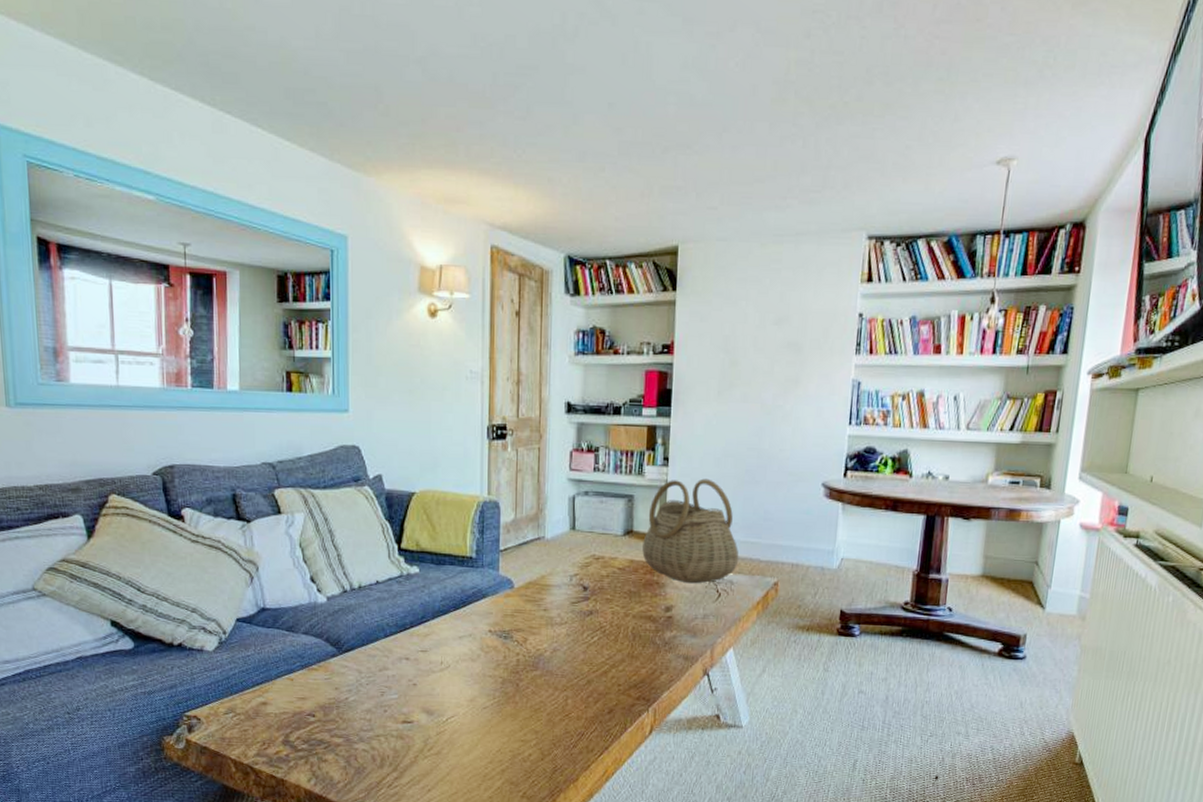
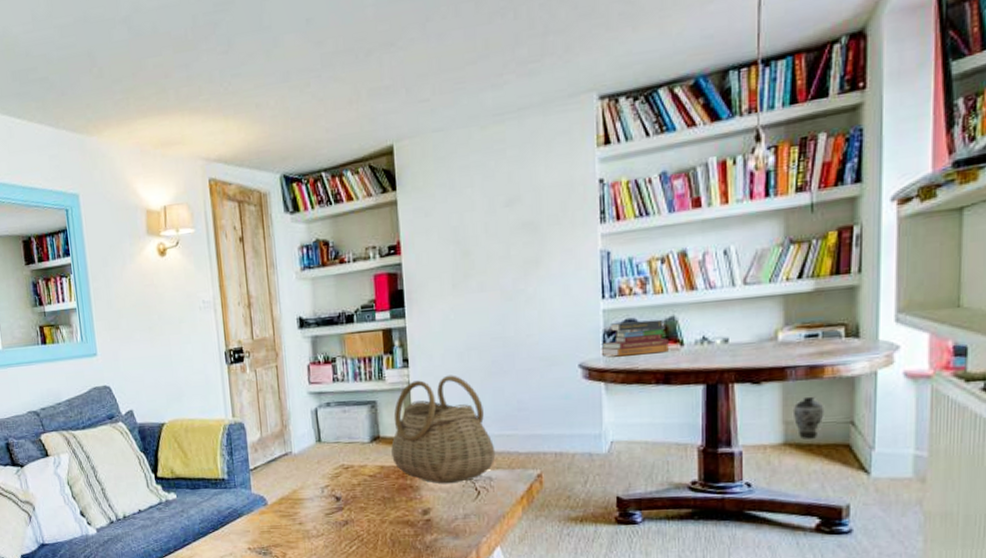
books: none [842,449,900,482] -> present [600,319,669,357]
decorative vase: none [991,536,1017,574] -> present [792,396,825,439]

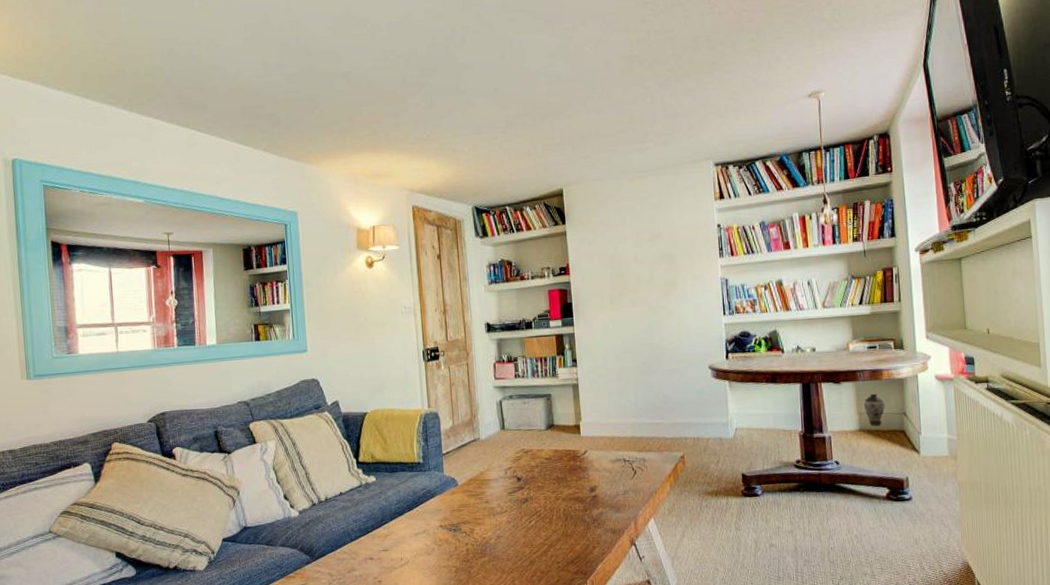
basket: present [391,375,496,483] -> none [563,373,648,464]
books: present [600,319,669,357] -> none [724,332,774,361]

